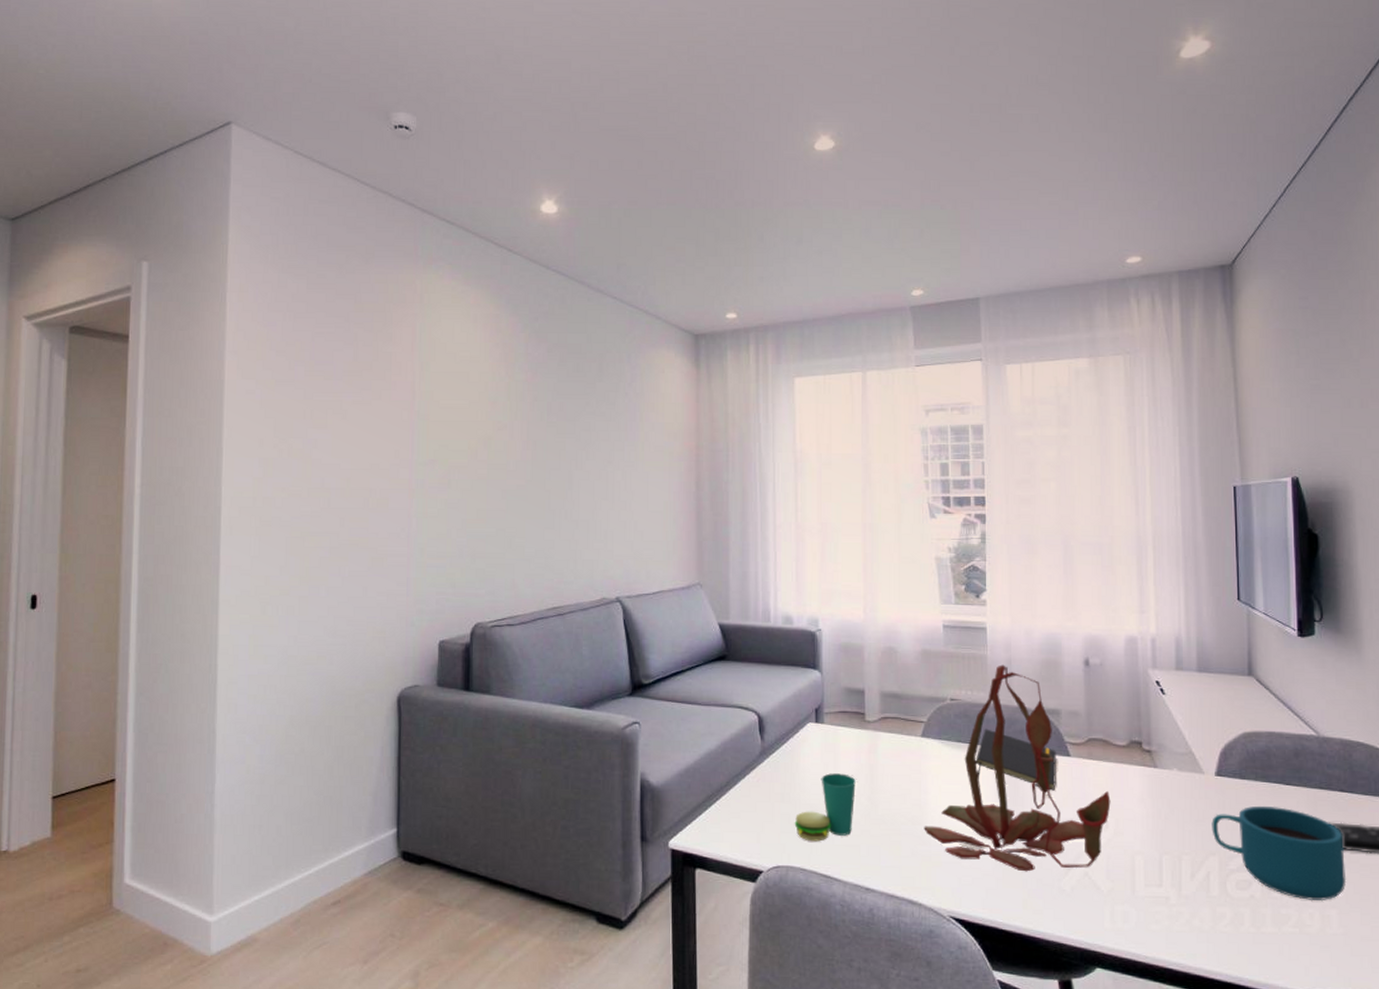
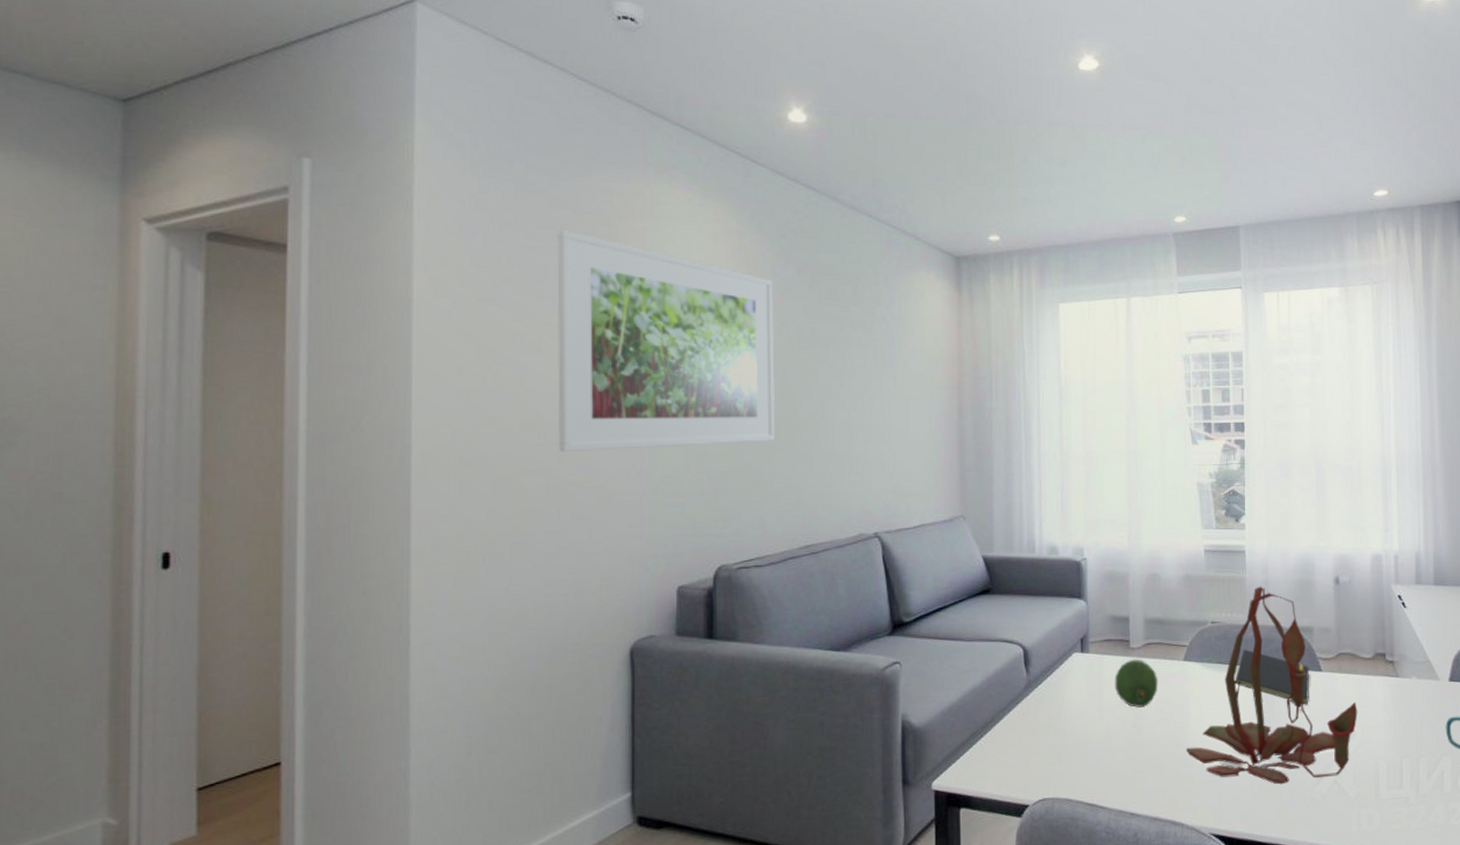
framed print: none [340,317,527,516] -> present [557,230,776,452]
cup: present [794,773,856,842] -> none [1060,701,1121,772]
fruit: none [850,732,895,782] -> present [1114,659,1158,708]

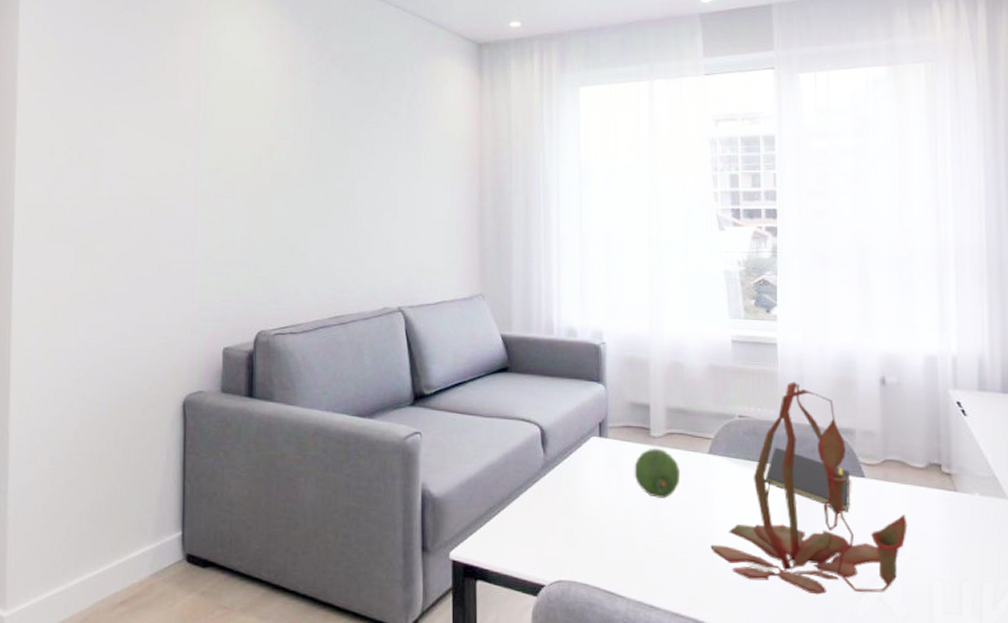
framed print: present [557,230,776,452] -> none [127,28,310,224]

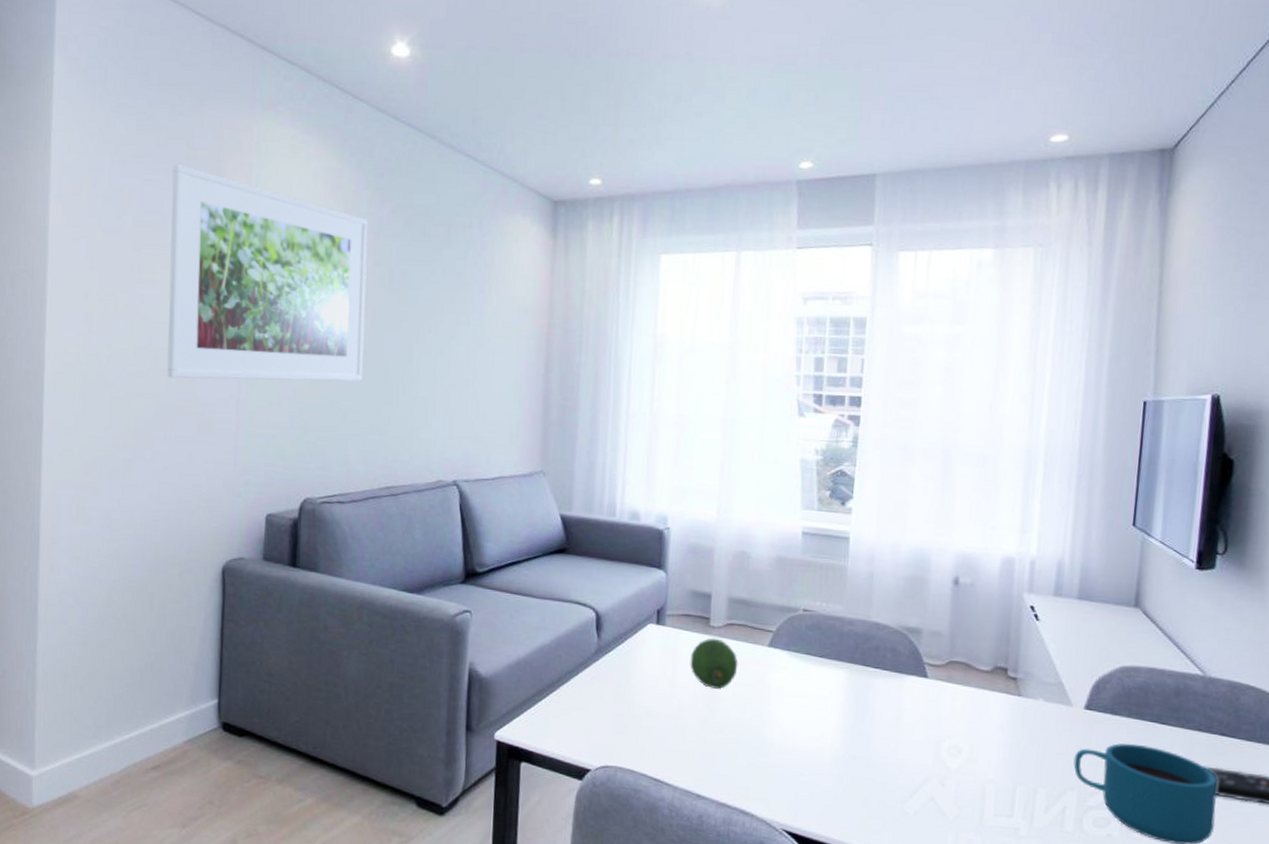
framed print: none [127,28,310,224] -> present [167,164,368,382]
plant: present [710,381,908,595] -> none [763,577,967,793]
notepad: present [765,447,850,512] -> none [824,643,913,712]

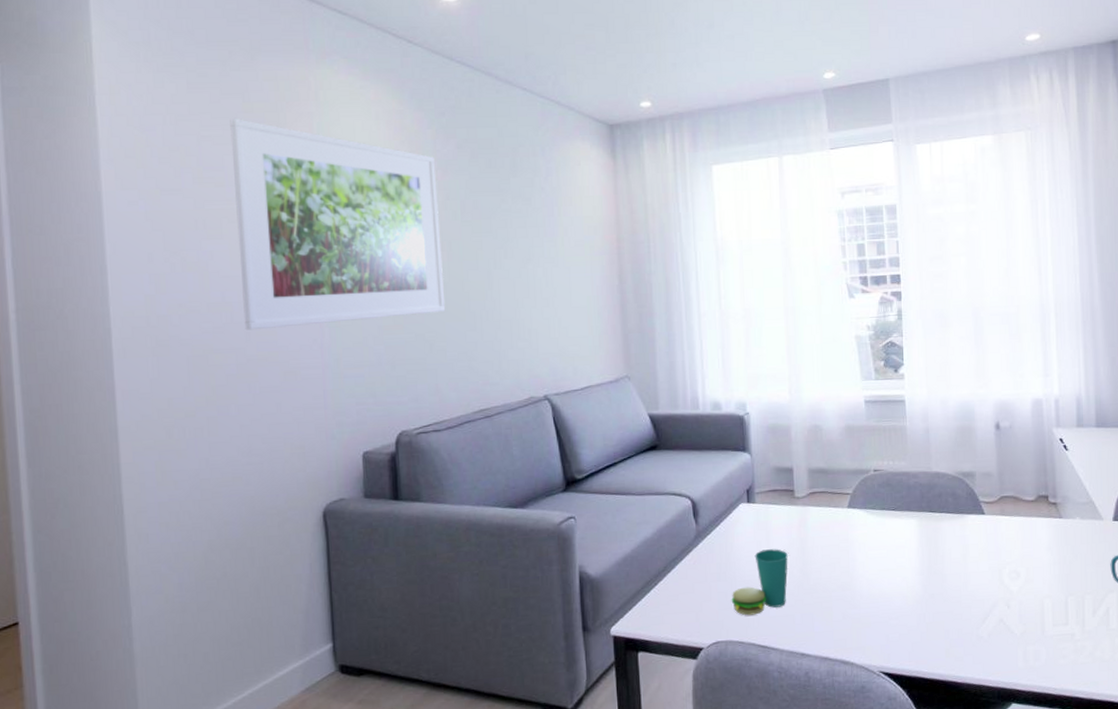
cup: none [626,677,695,745] -> present [731,549,788,616]
fruit: present [690,638,738,689] -> none [781,507,824,554]

